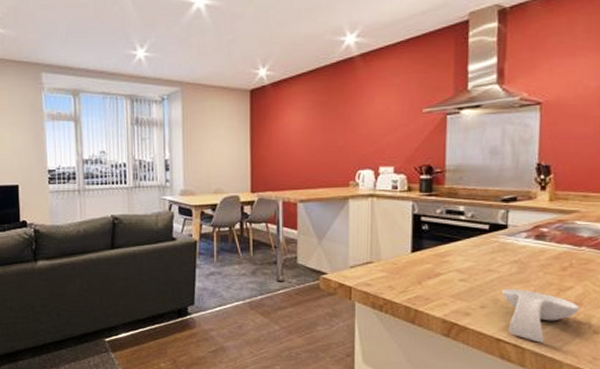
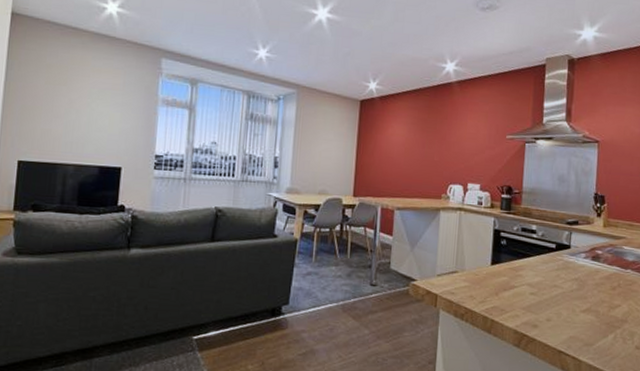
spoon rest: present [502,288,580,343] -> none [564,303,625,356]

